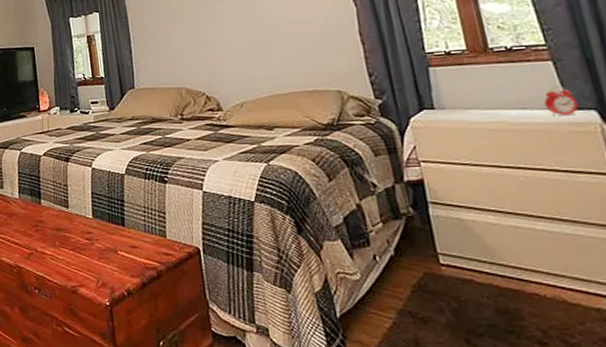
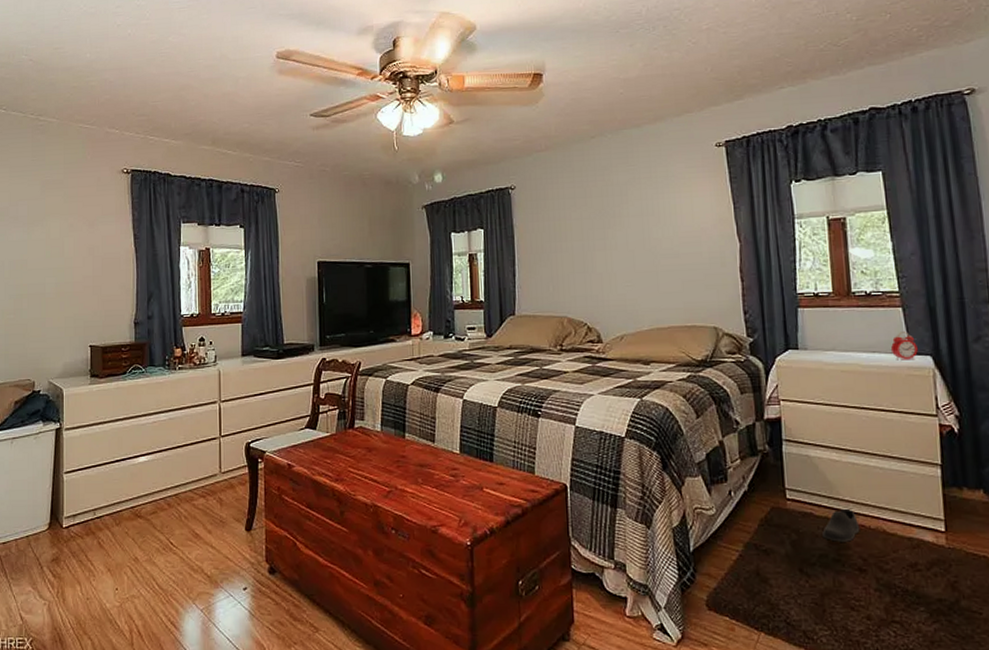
shoe: none [488,275,534,312] -> present [822,508,860,542]

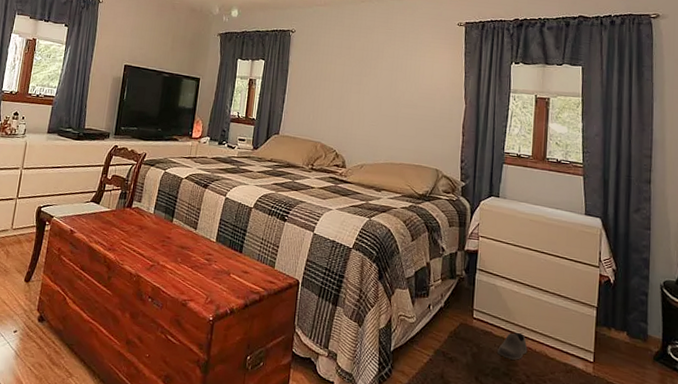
alarm clock: present [891,332,918,361] -> none [571,195,591,220]

